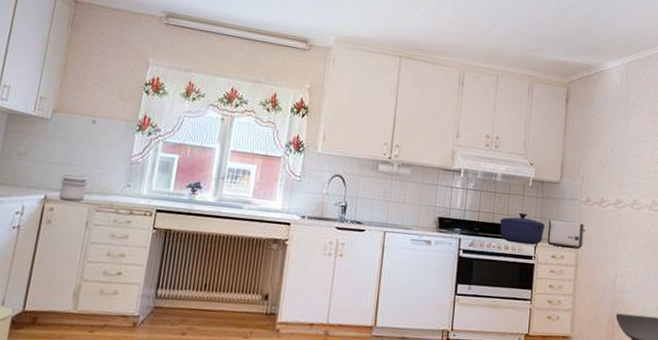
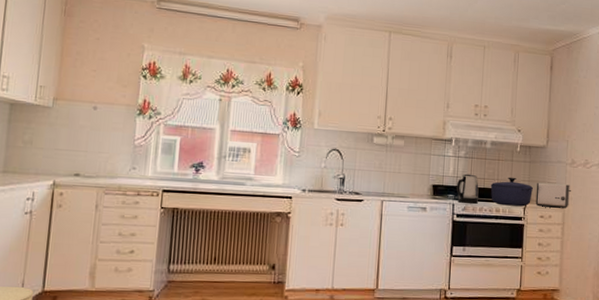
jar: present [58,172,89,202] -> none [66,158,95,187]
kettle: none [463,207,488,241] -> present [456,173,479,205]

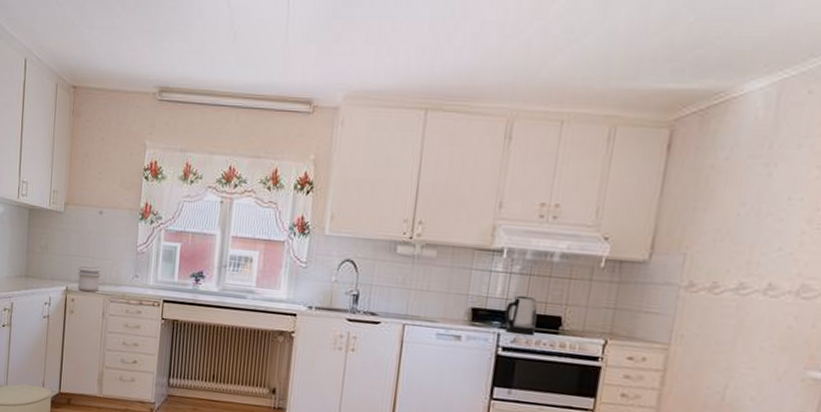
jar: none [66,158,95,187] -> present [77,264,101,293]
cooking pot: present [490,177,533,207] -> none [554,301,620,343]
toaster: present [535,182,571,209] -> none [622,311,683,351]

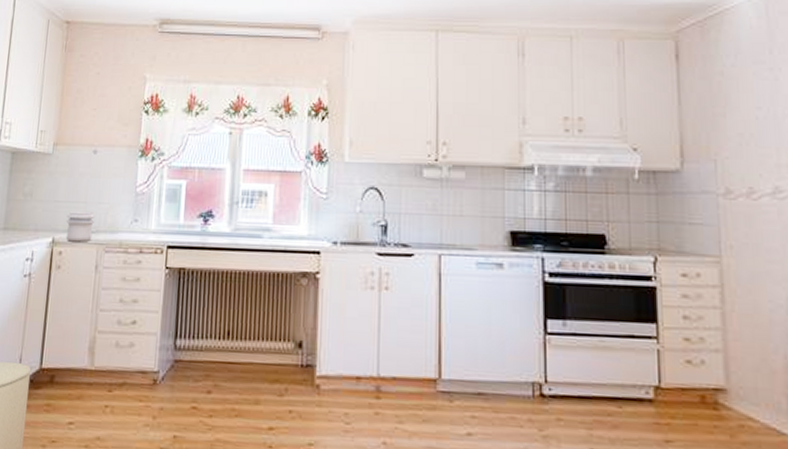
kettle: present [504,295,538,337] -> none [545,214,580,259]

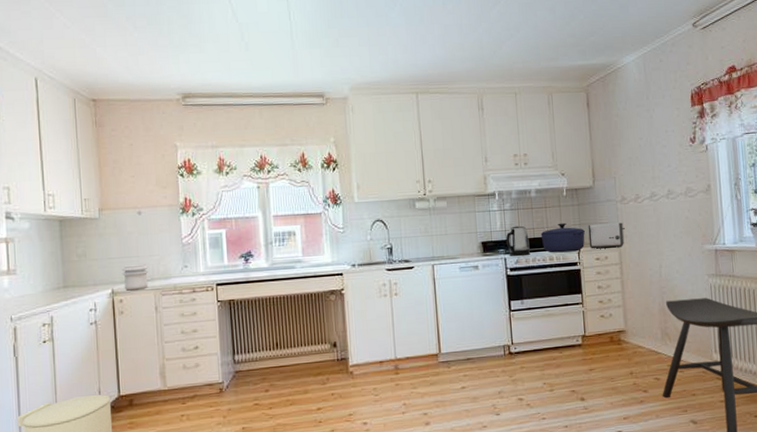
kettle: none [545,214,580,259] -> present [505,225,530,257]
cooking pot: none [597,216,666,261] -> present [540,222,585,253]
toaster: none [670,223,730,264] -> present [588,222,625,249]

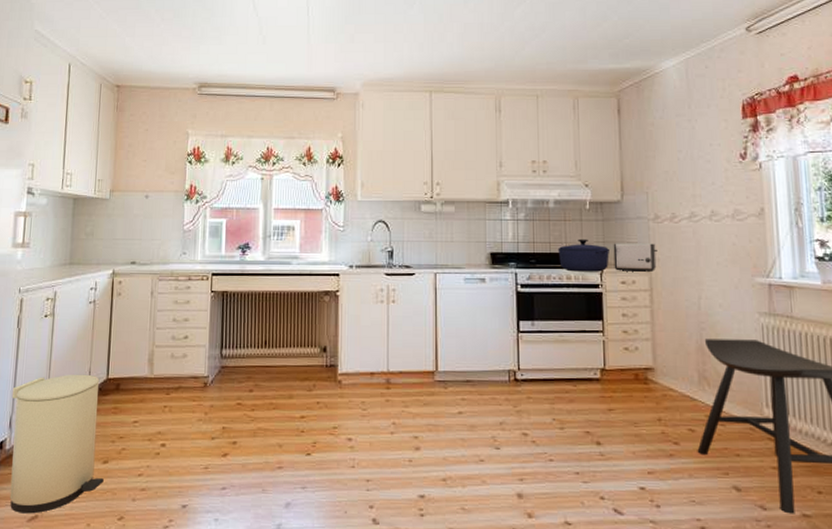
jar: present [121,263,149,292] -> none [124,246,148,274]
kettle: present [505,225,530,257] -> none [517,238,545,273]

